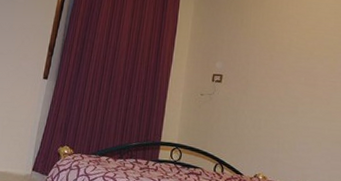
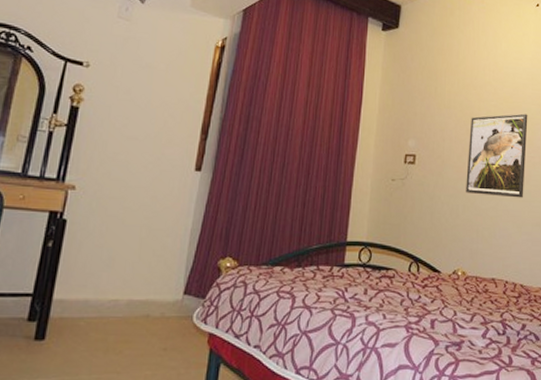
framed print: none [268,43,330,118] -> present [466,113,528,198]

